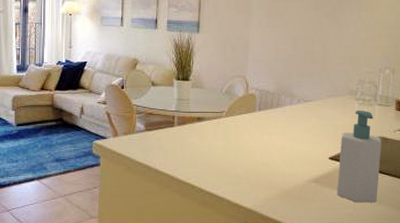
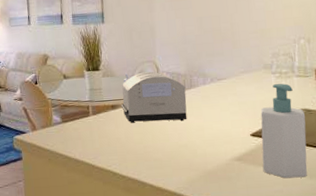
toaster: none [207,85,272,140] -> present [121,71,187,123]

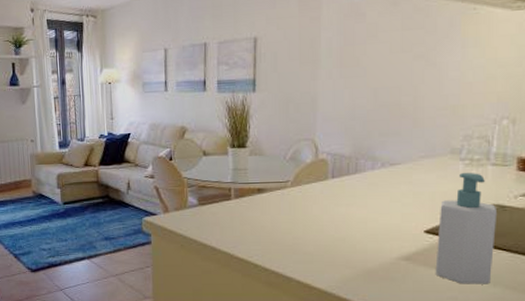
toaster: present [121,71,187,123] -> none [269,151,349,212]

